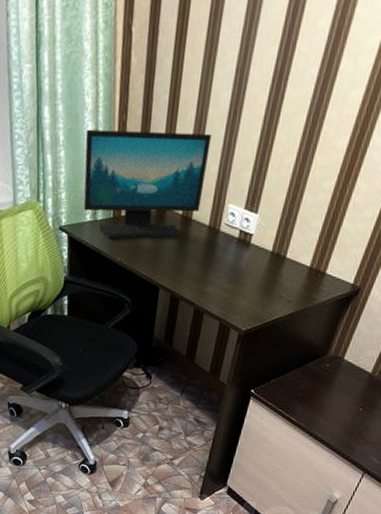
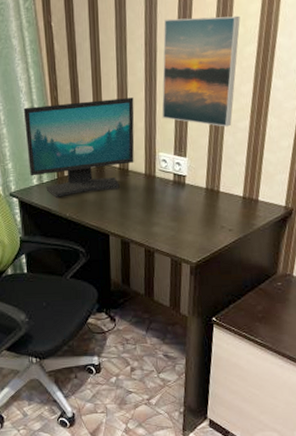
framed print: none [239,41,353,185] -> present [162,15,240,127]

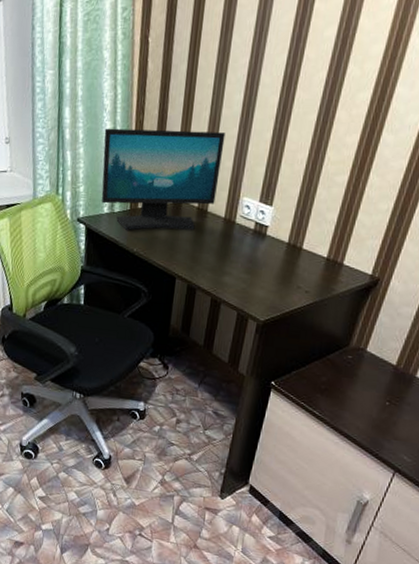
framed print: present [162,15,240,127] -> none [253,49,359,179]

